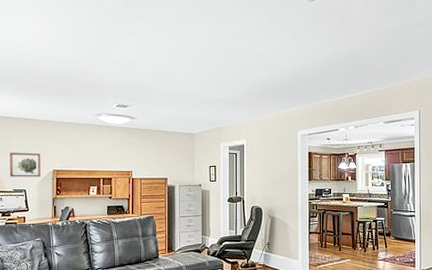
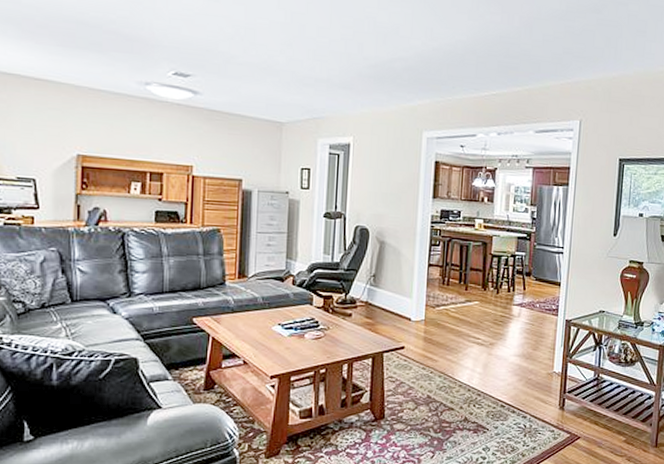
wall art: present [10,152,41,177] -> none [11,125,59,163]

